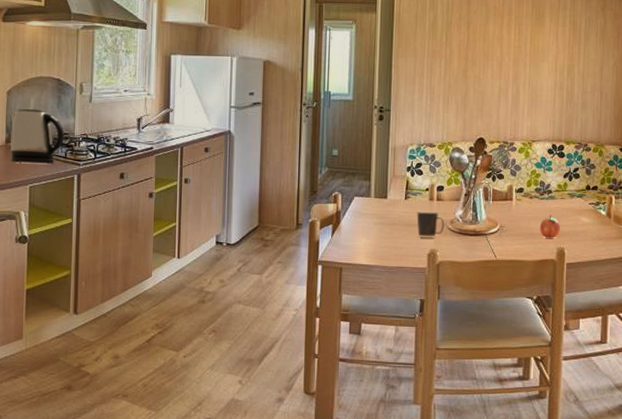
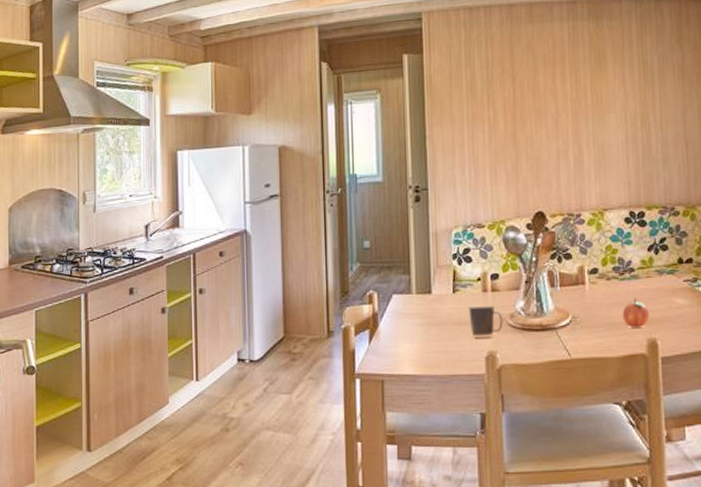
kettle: present [10,108,65,165] -> none [13,224,69,285]

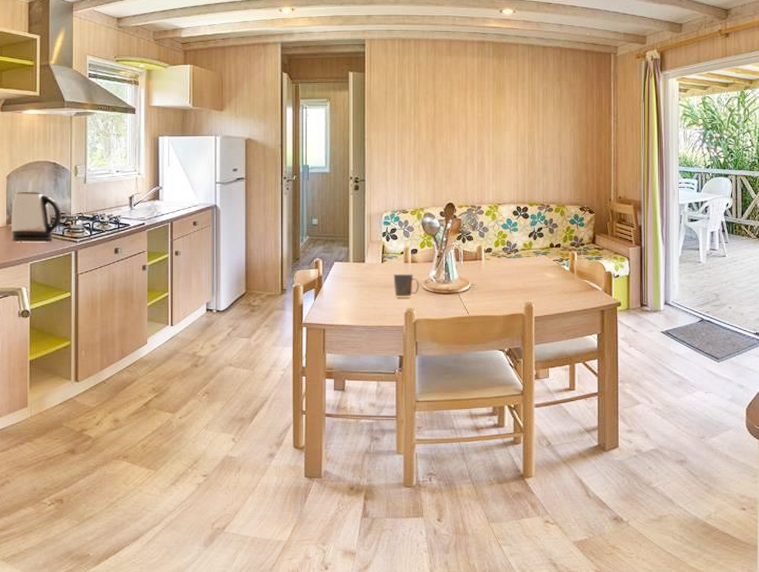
kettle: none [13,224,69,285] -> present [10,191,62,243]
fruit: present [622,298,650,328] -> none [508,272,528,294]

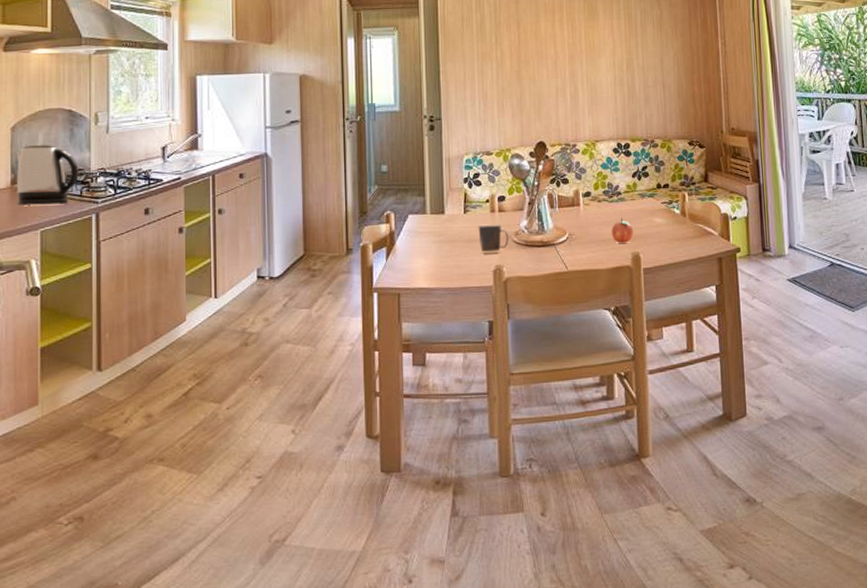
fruit: none [508,272,528,294] -> present [611,218,634,243]

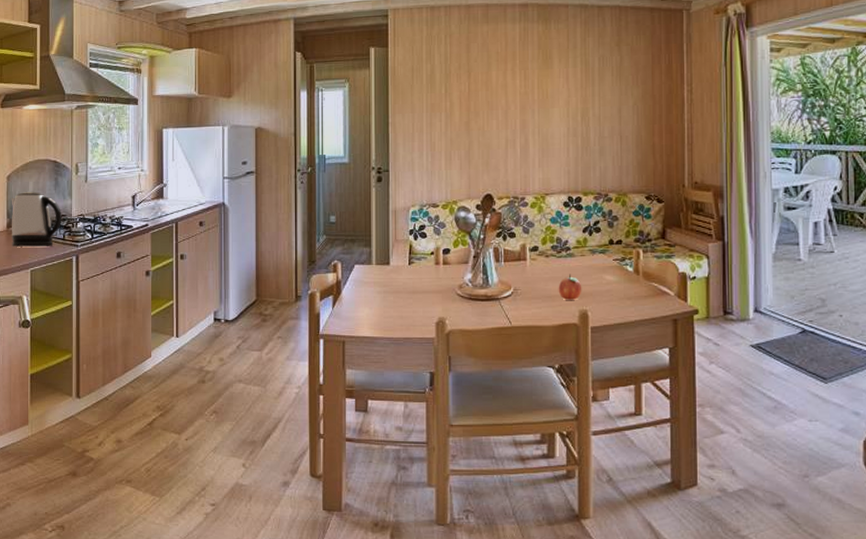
mug: present [478,224,509,254] -> none [422,276,453,306]

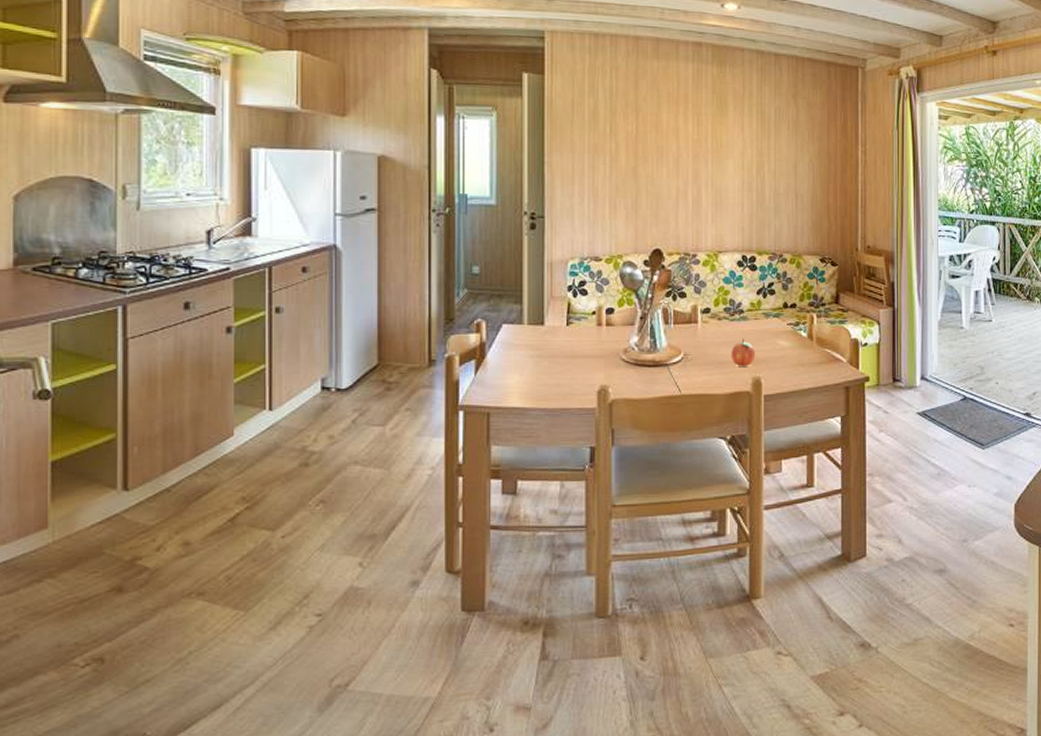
kettle: present [11,192,62,247] -> none [20,218,102,293]

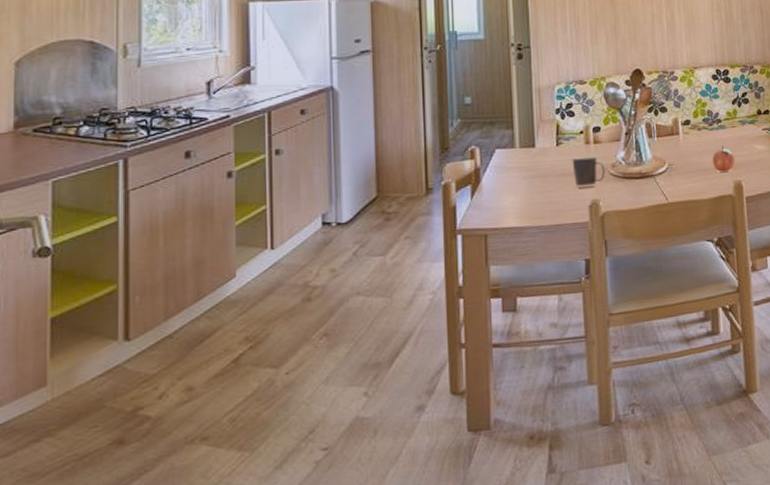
mug: none [582,339,617,372] -> present [572,156,606,188]

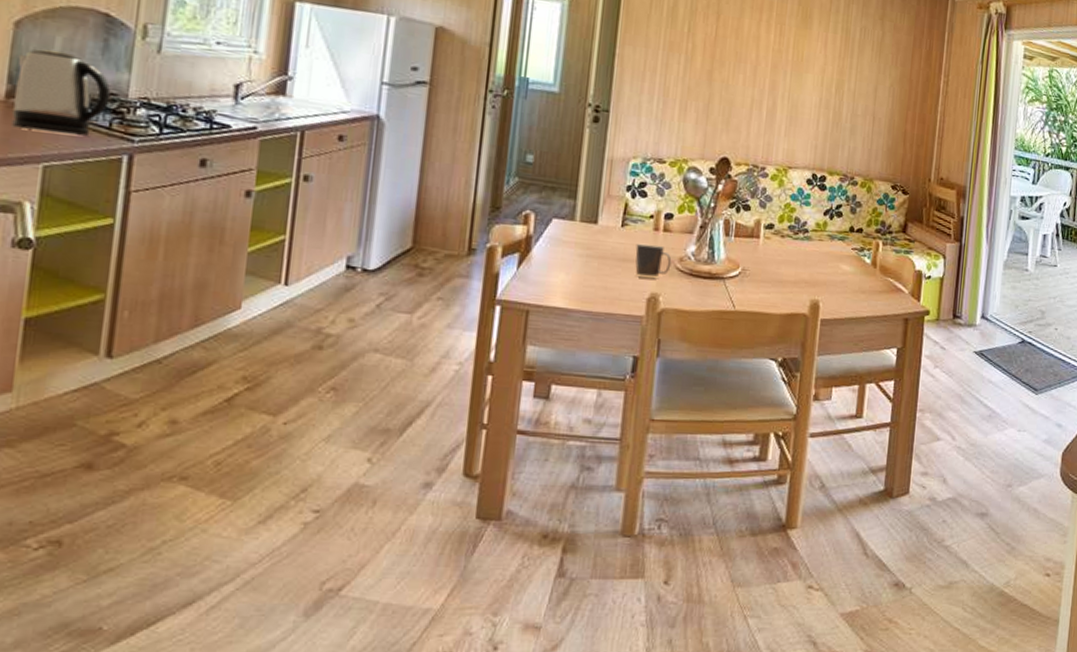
kettle: none [21,80,103,152] -> present [12,49,111,136]
fruit: present [712,145,735,172] -> none [790,259,817,288]

